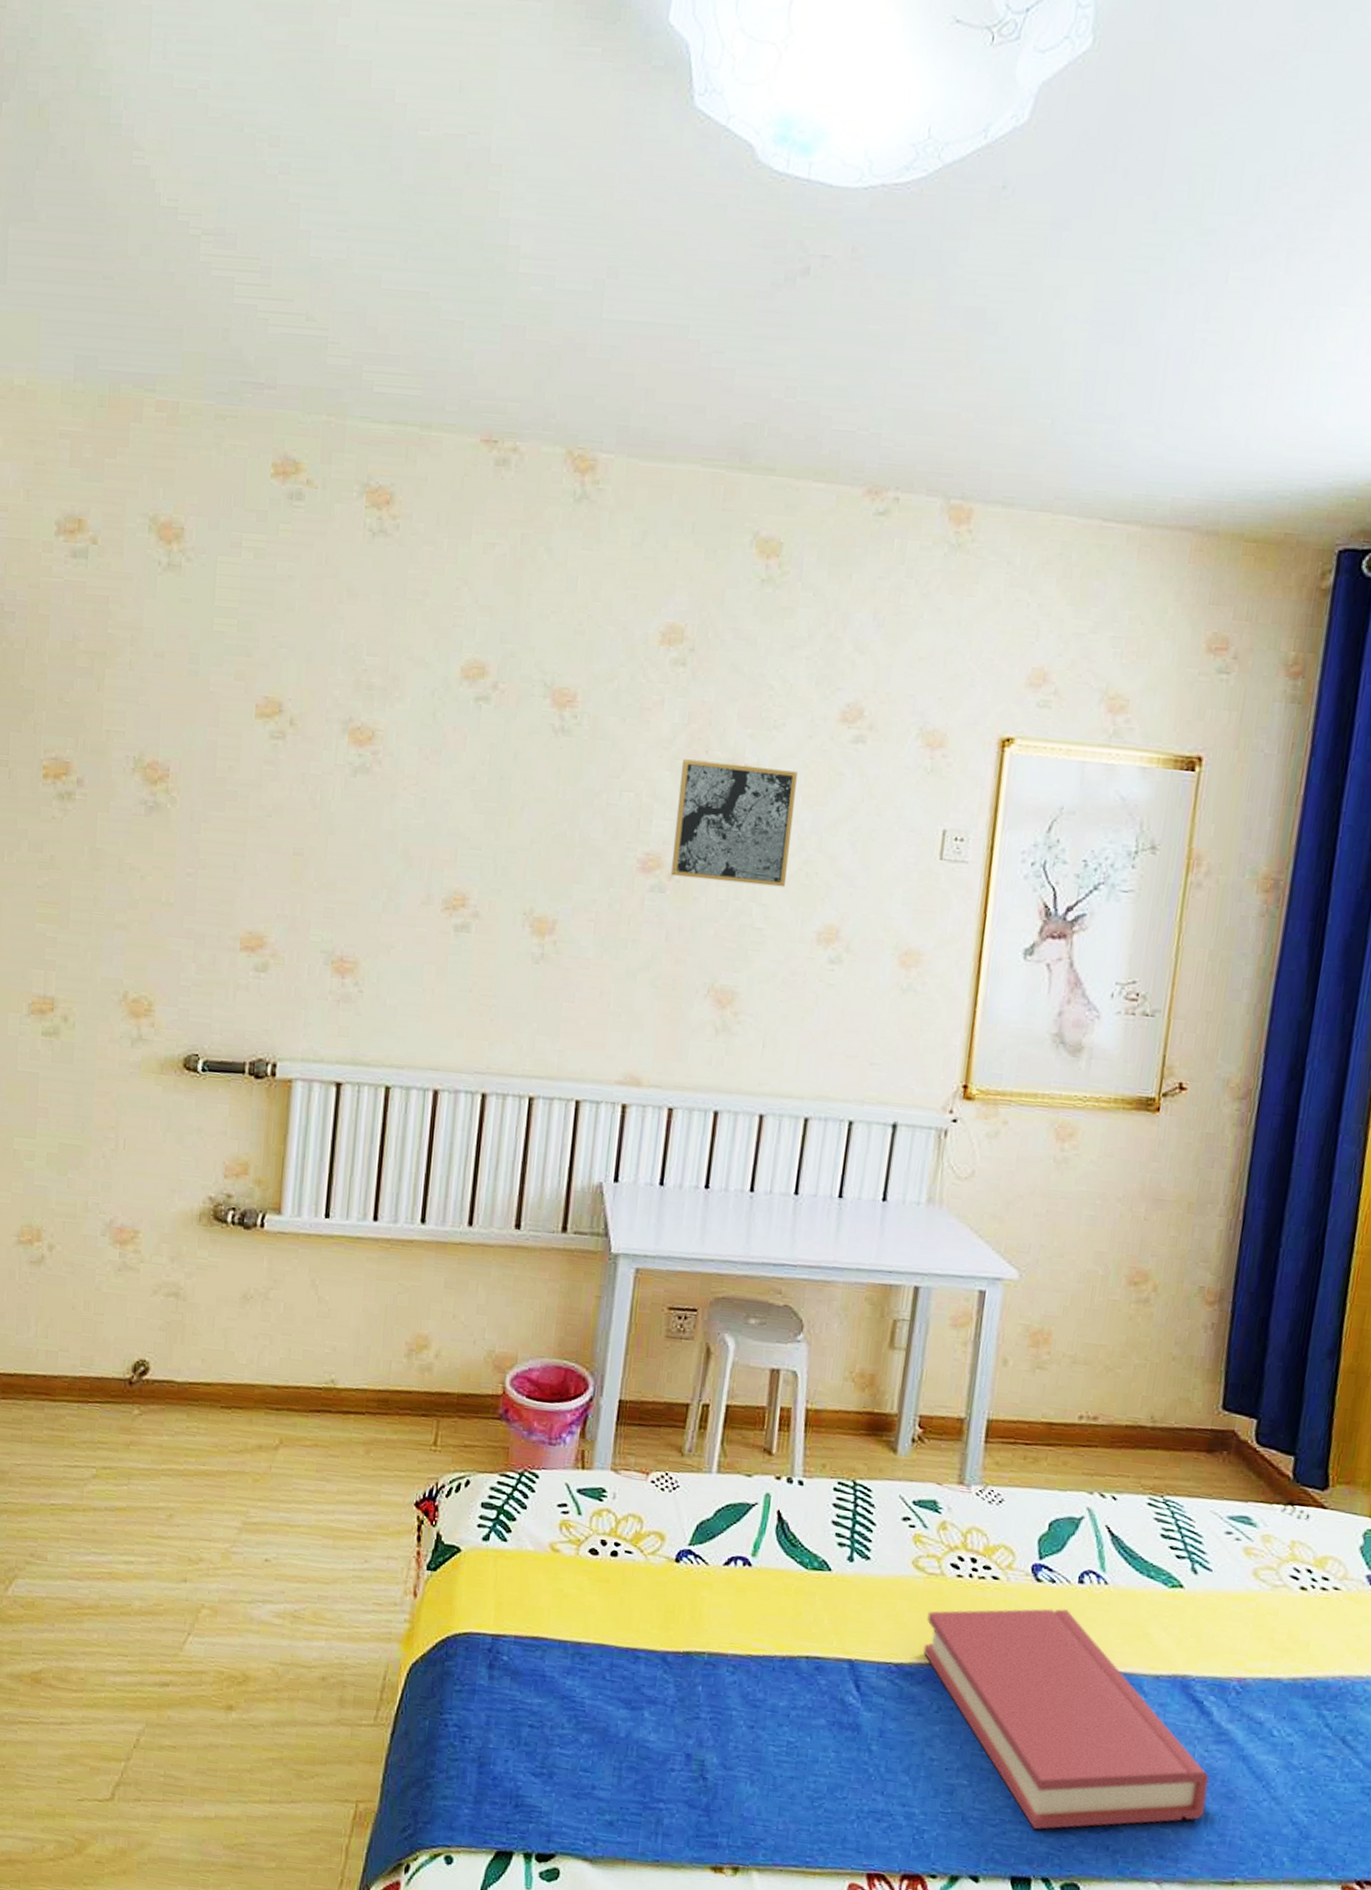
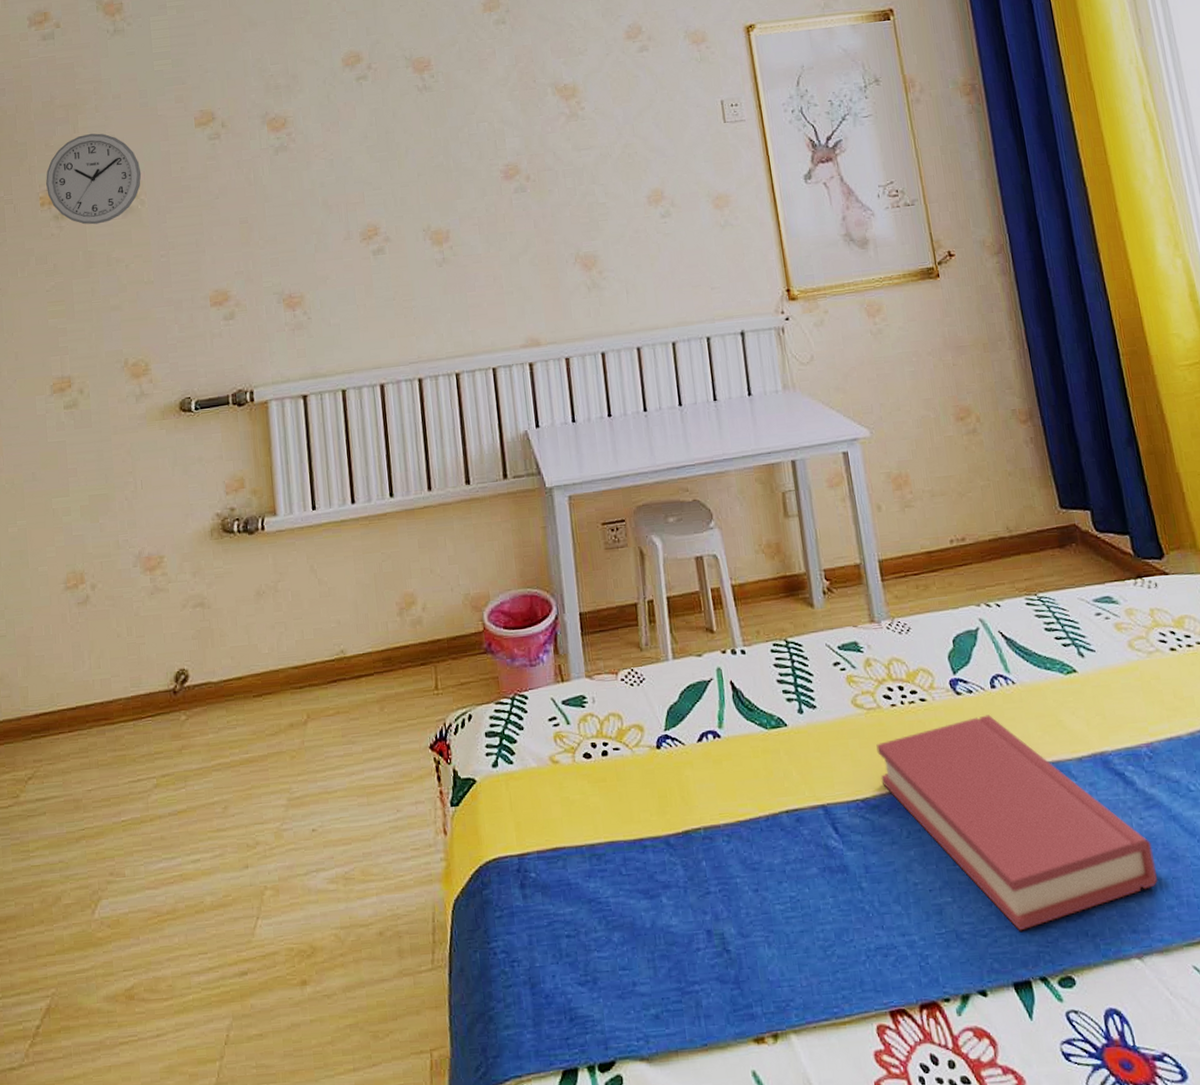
wall clock: none [52,696,177,817] -> present [45,133,142,225]
wall art: present [670,759,797,887] -> none [517,81,615,178]

